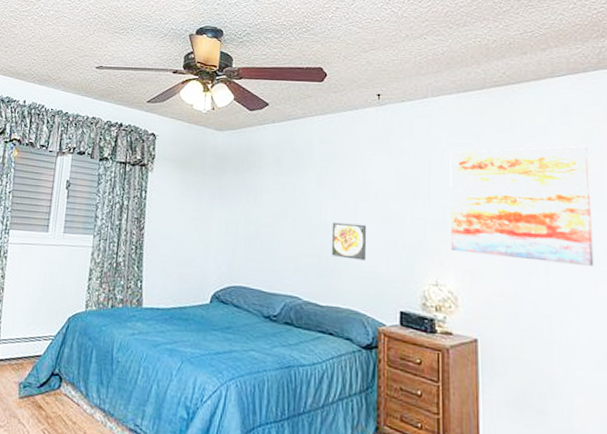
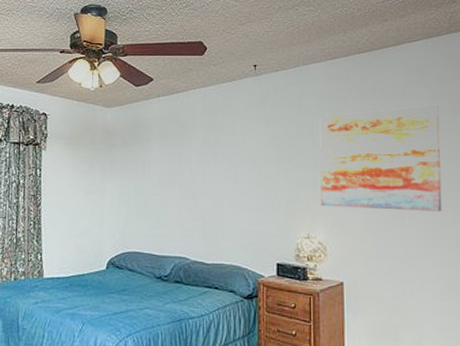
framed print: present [331,222,366,261] -> none [215,187,246,220]

